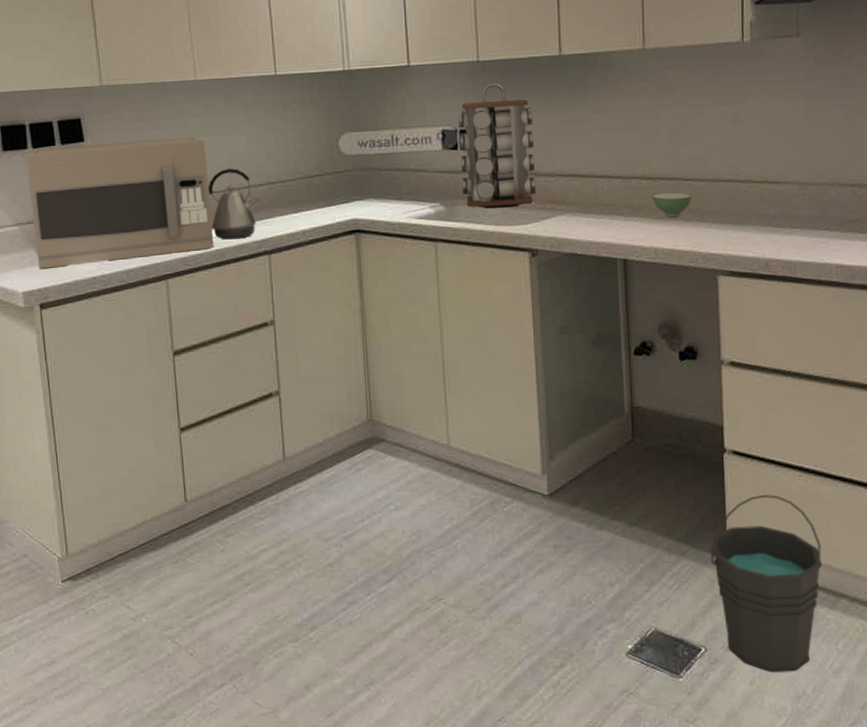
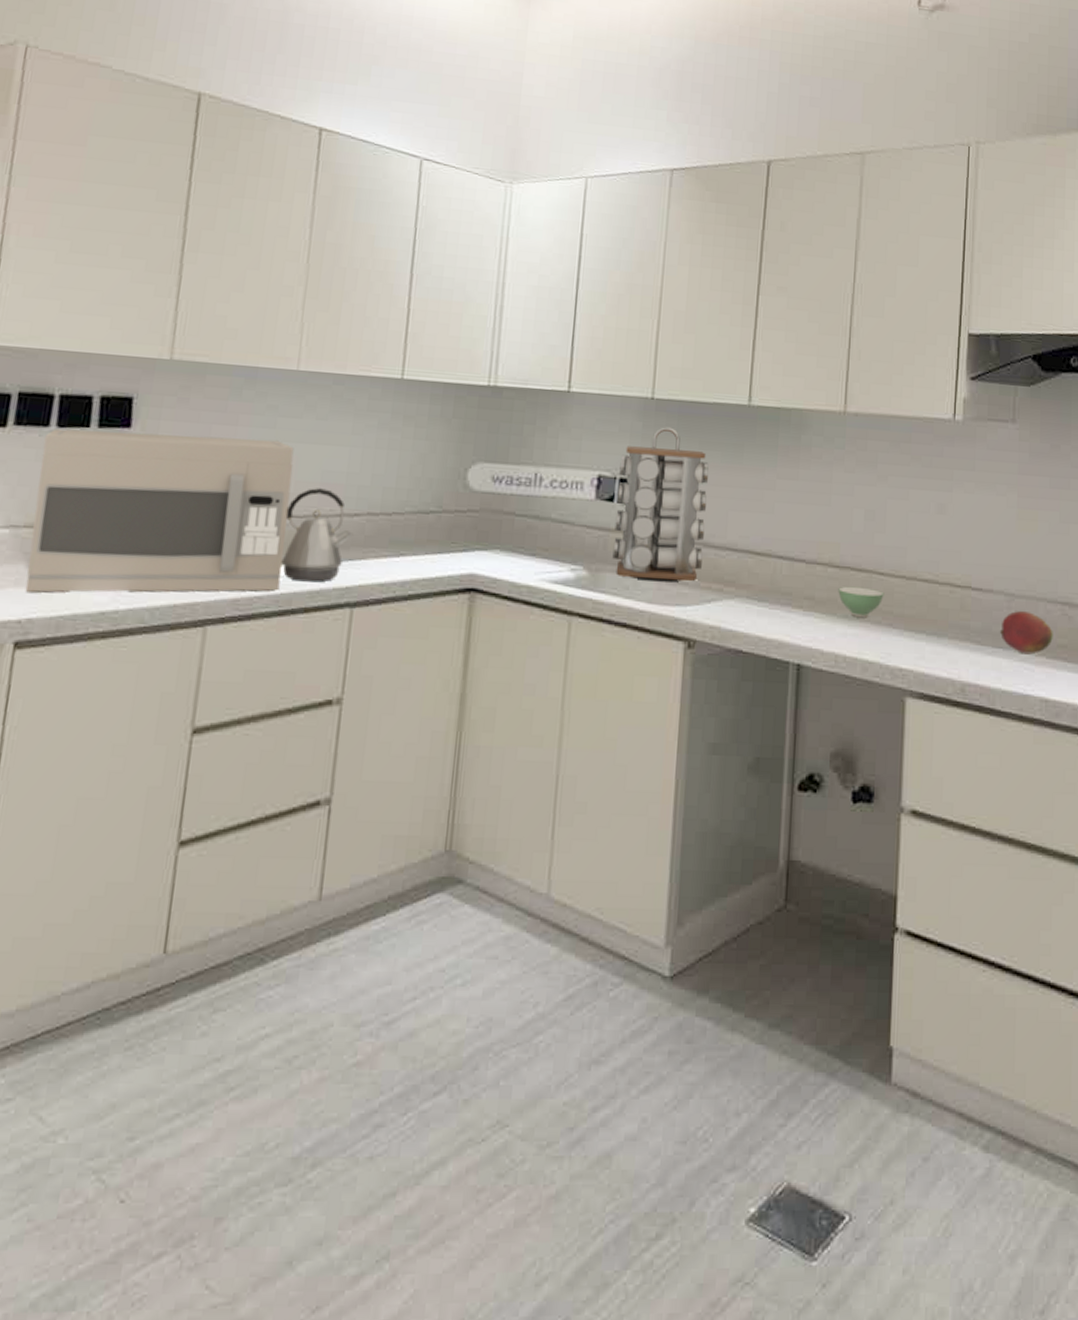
bucket: present [710,494,823,673] -> none [866,993,1004,1256]
fruit: none [796,196,845,231] -> present [999,611,1053,655]

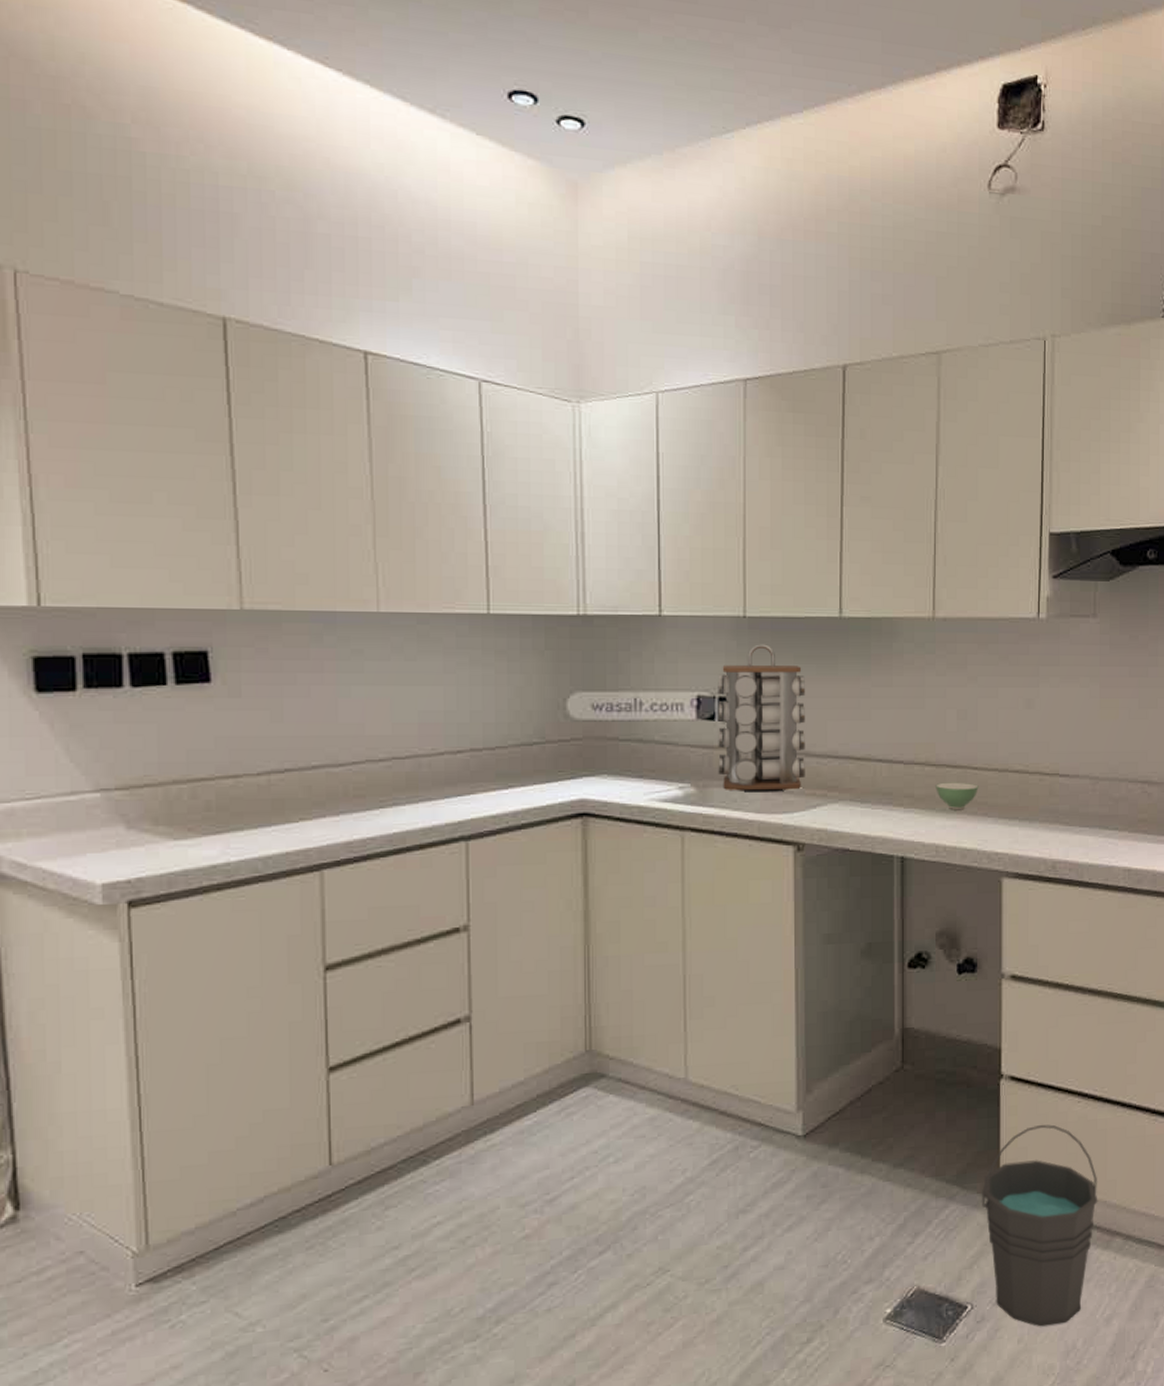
microwave: present [25,428,294,593] -> none [120,684,391,852]
kettle: present [281,488,354,583] -> none [387,729,459,820]
bucket: none [866,993,1004,1256] -> present [981,1124,1098,1327]
fruit: present [999,611,1053,655] -> none [1085,792,1134,831]

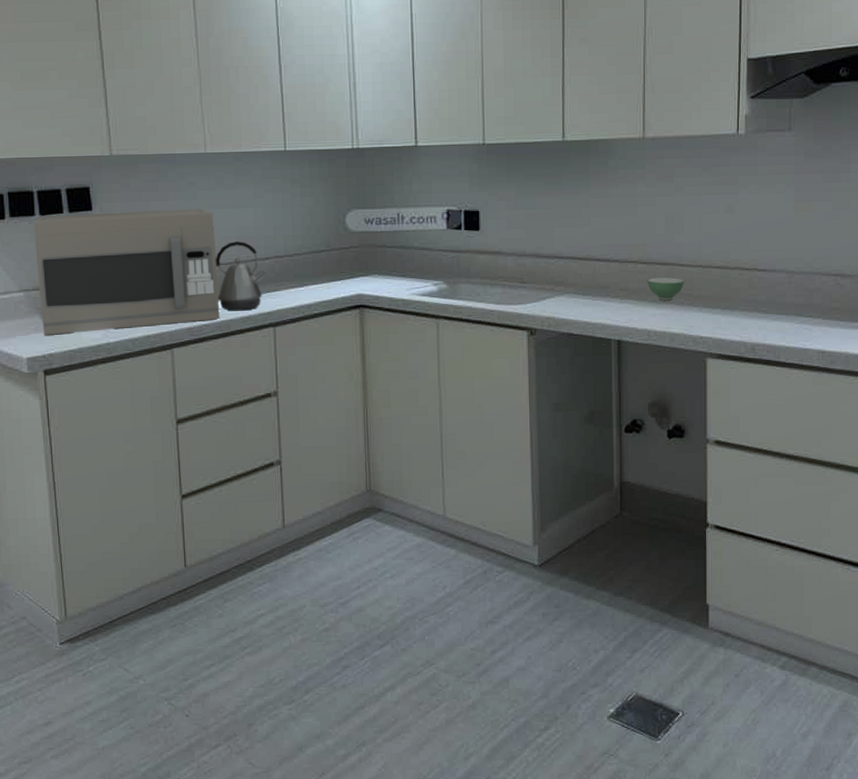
microwave: none [120,684,391,852] -> present [33,208,220,335]
kettle: none [387,729,459,820] -> present [215,241,267,311]
spice rack: present [718,644,805,792] -> none [463,166,536,288]
bucket: present [981,1124,1098,1327] -> none [690,567,795,736]

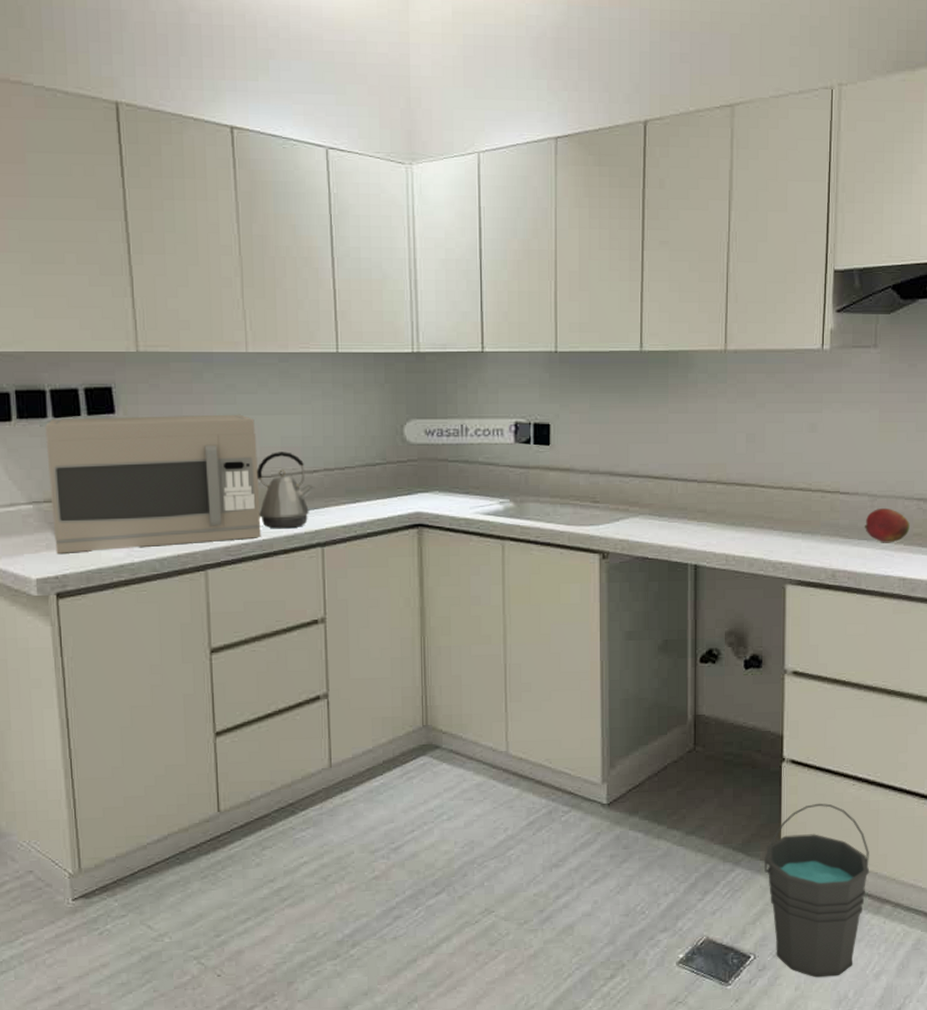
bowl: present [647,277,685,301] -> none [726,498,765,524]
bucket: none [690,567,795,736] -> present [763,803,870,978]
fruit: none [782,284,828,318] -> present [864,508,910,543]

